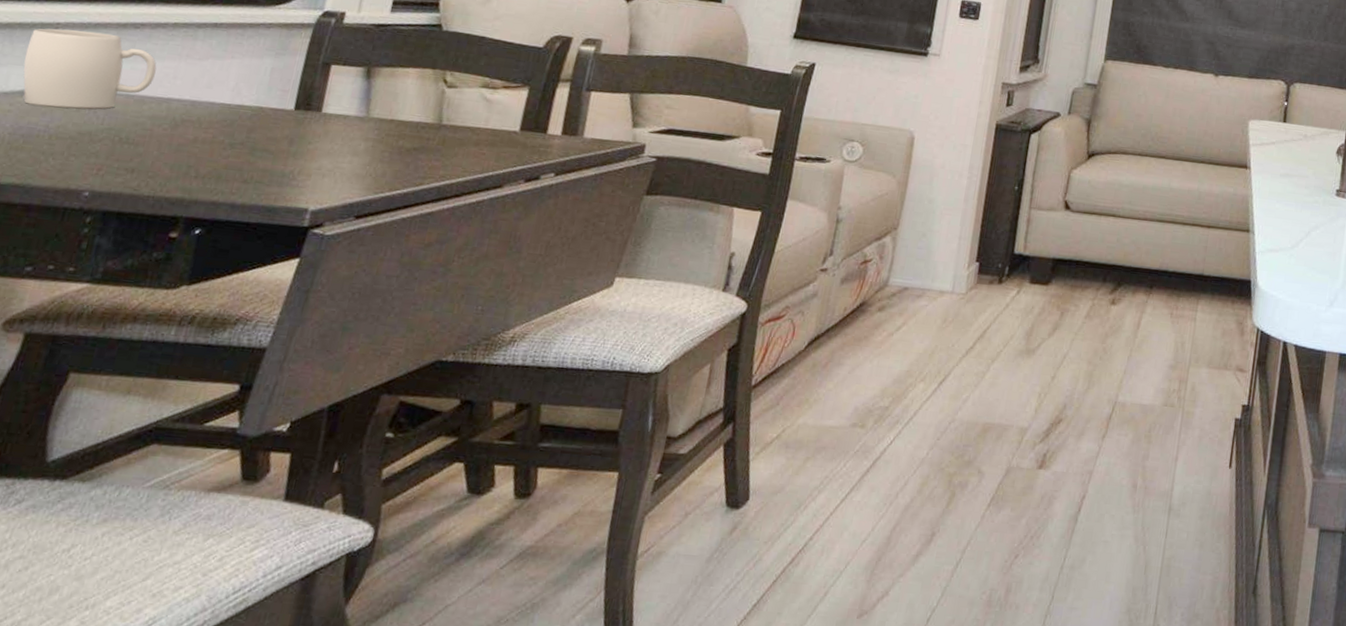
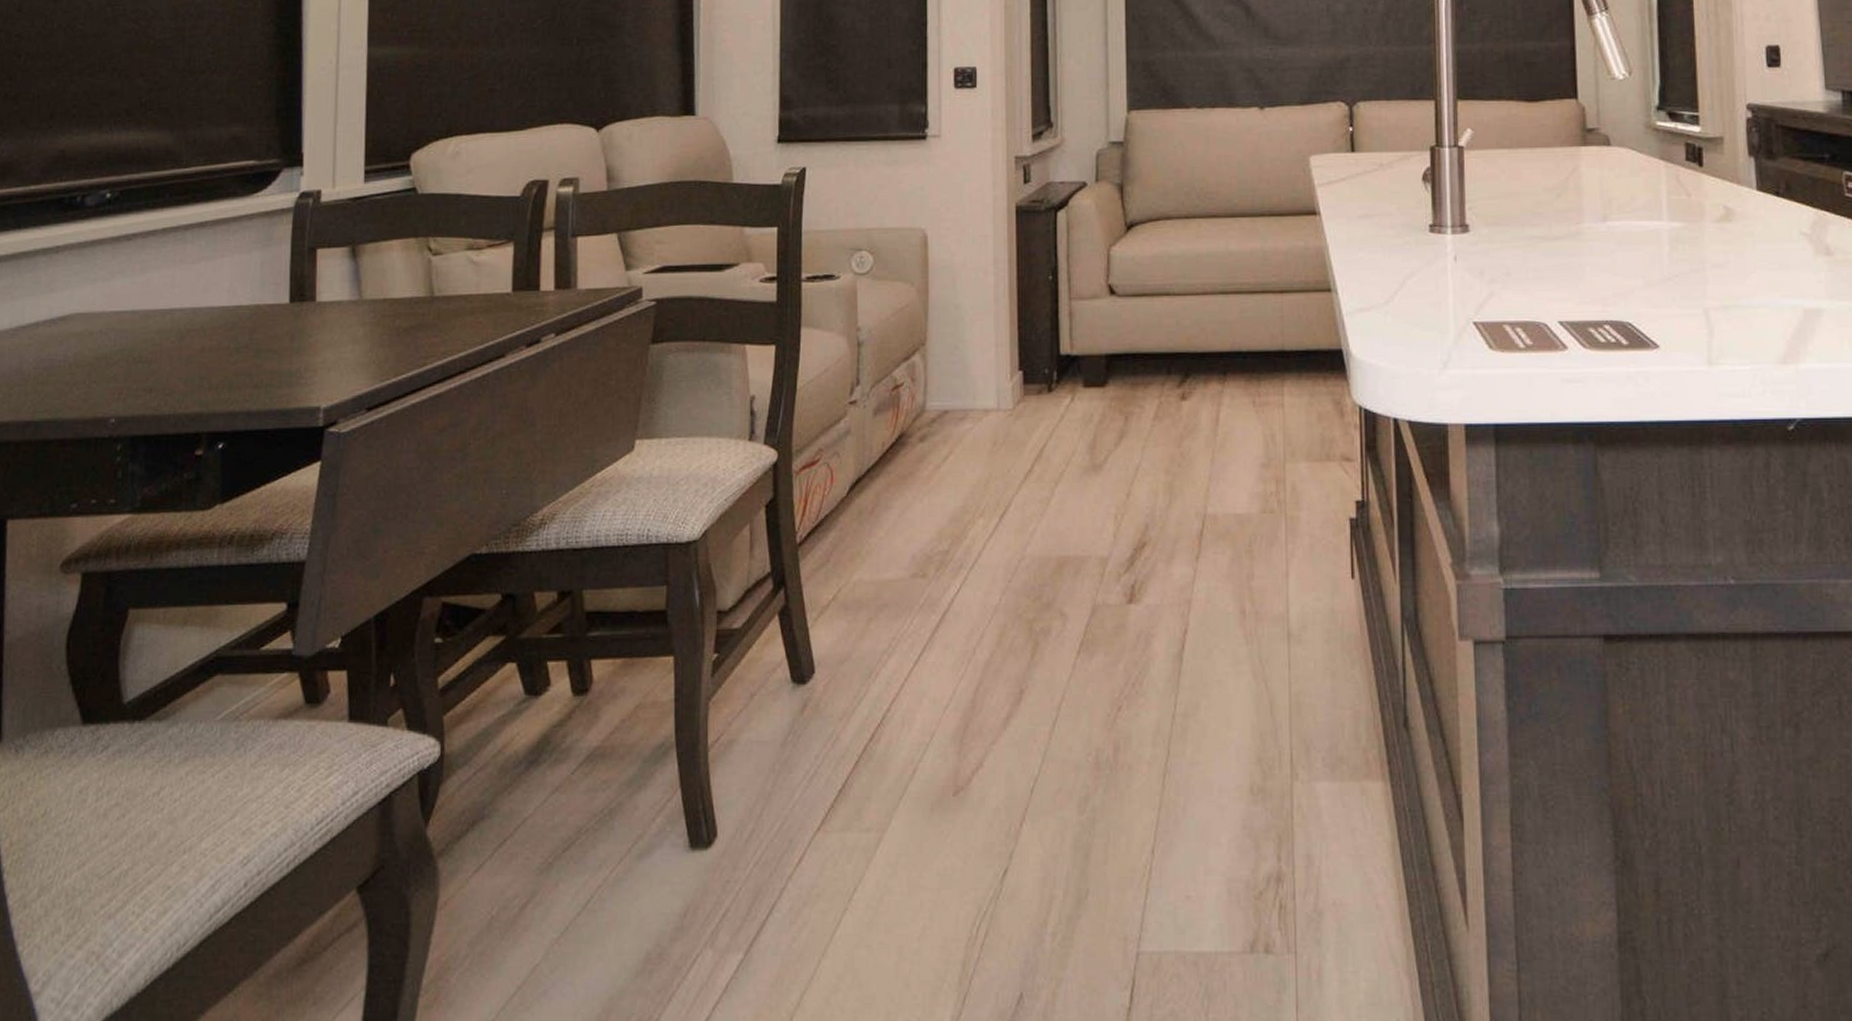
mug: present [23,28,157,110] -> none [34,250,154,336]

